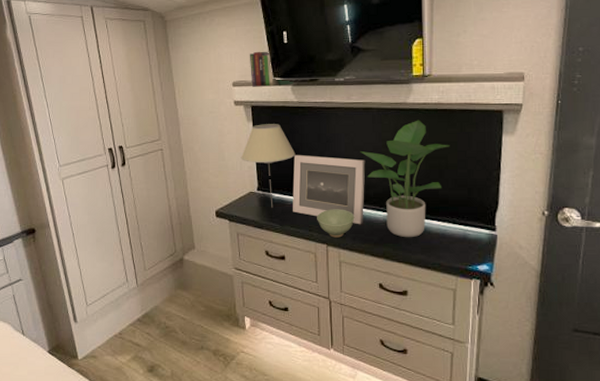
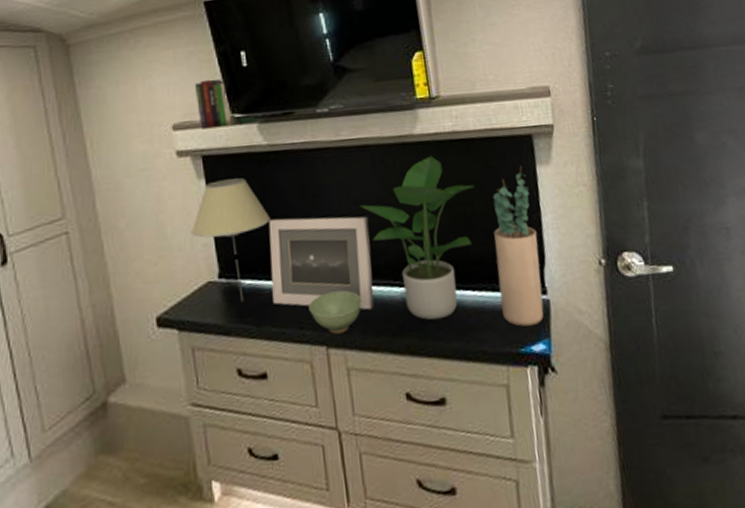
vase: none [458,134,495,253] -> present [492,166,544,328]

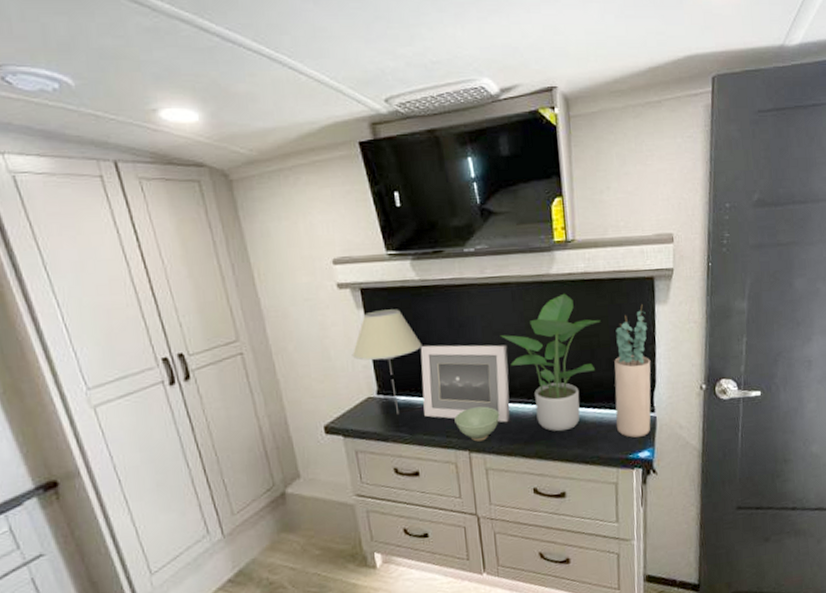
books: present [195,79,261,129] -> none [353,217,413,264]

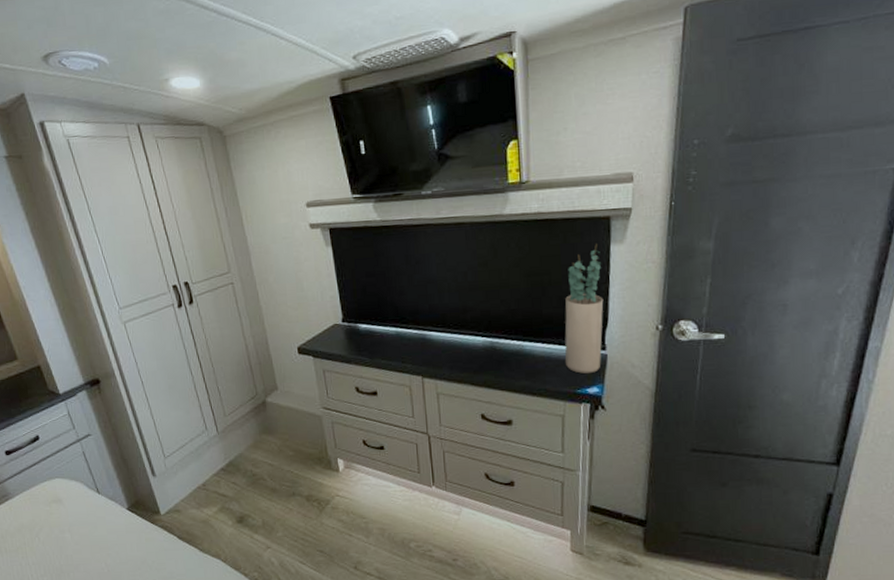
table lamp: present [352,309,423,414] -> none [321,247,382,340]
picture frame: present [420,344,510,423] -> none [380,279,461,353]
bowl: present [454,406,500,442] -> none [409,336,451,368]
potted plant: present [500,293,601,432] -> none [453,233,553,364]

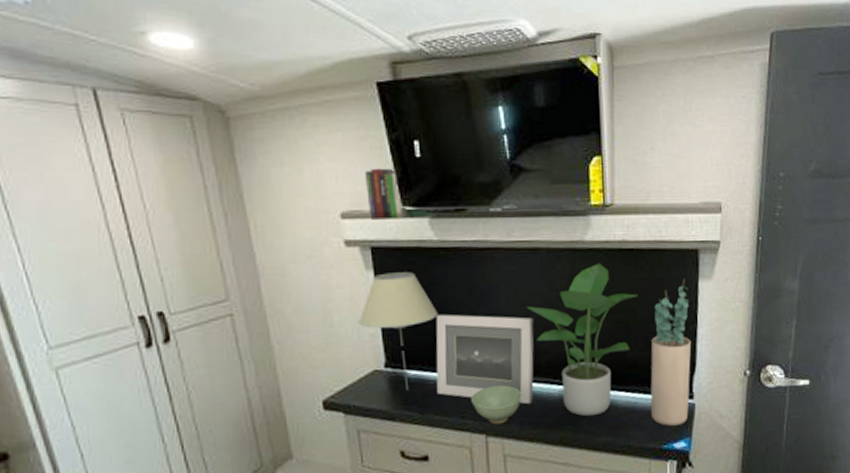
table lamp: none [321,247,382,340] -> present [358,272,439,390]
books: none [324,165,375,207] -> present [366,168,432,220]
picture frame: none [380,279,461,353] -> present [435,313,534,405]
bowl: none [409,336,451,368] -> present [471,385,522,425]
potted plant: none [453,233,553,364] -> present [526,263,638,417]

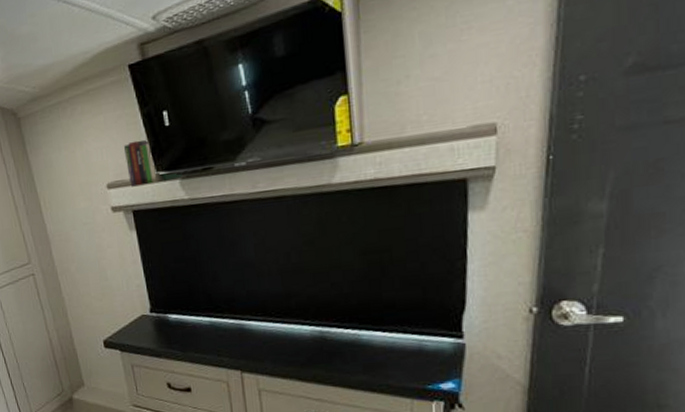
table lamp: present [358,272,439,390] -> none [126,229,193,332]
picture frame: present [435,313,534,405] -> none [190,262,285,344]
bowl: present [471,385,522,425] -> none [226,326,274,362]
potted plant: present [526,263,638,417] -> none [274,204,394,356]
vase: present [650,279,692,427] -> none [410,212,460,368]

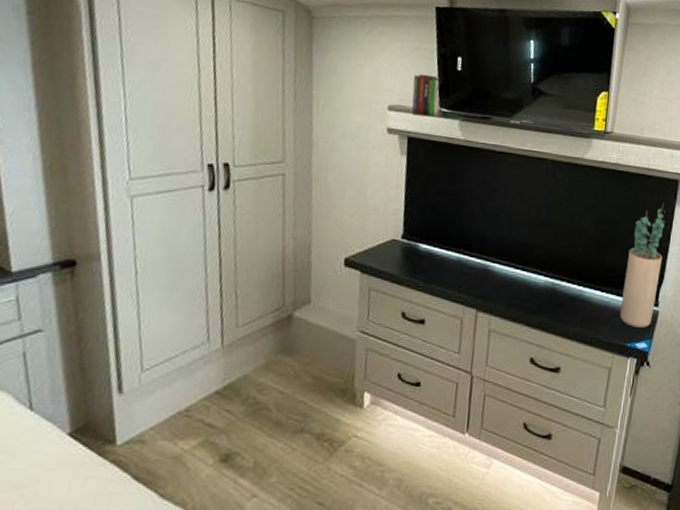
vase: none [410,212,460,368] -> present [619,203,666,329]

